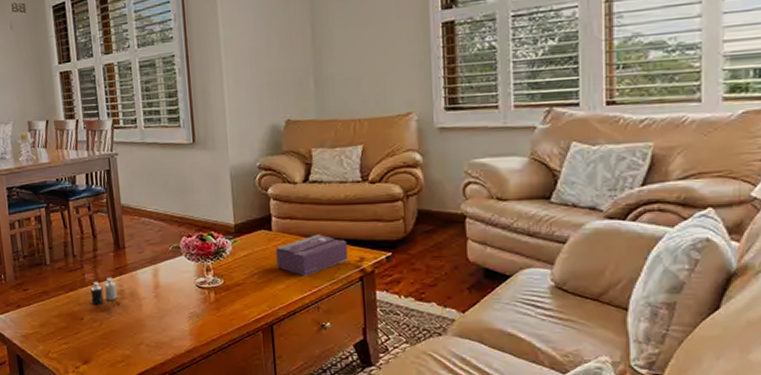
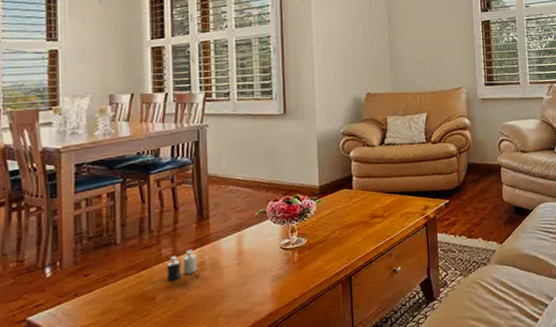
tissue box: present [276,234,348,276] -> none [356,189,416,228]

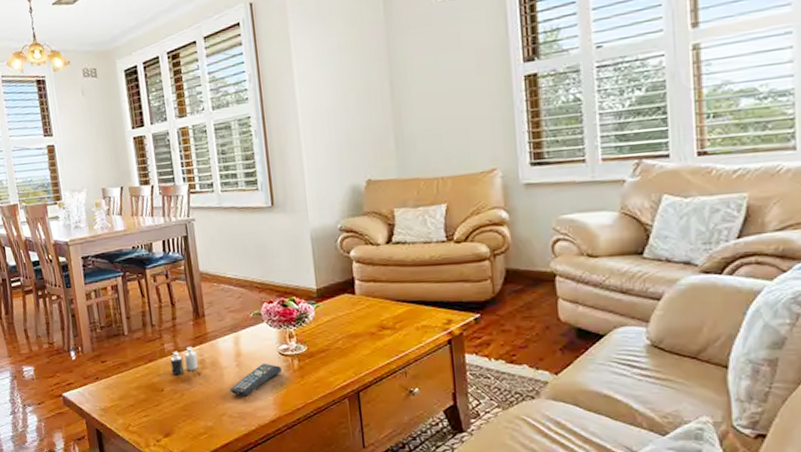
remote control: none [228,258,282,294] -> present [229,363,282,397]

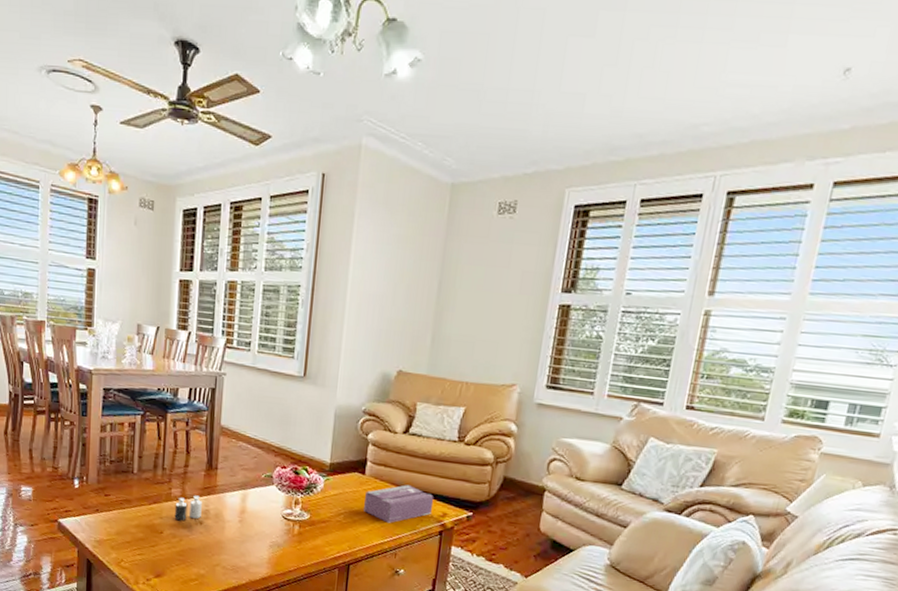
remote control: present [229,363,282,397] -> none [228,523,282,552]
tissue box: none [360,297,435,341] -> present [364,485,434,523]

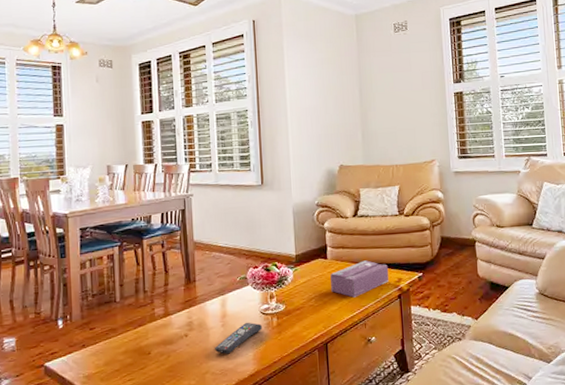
candle: present [174,495,202,521] -> none [159,310,186,339]
remote control: none [228,523,282,552] -> present [214,322,262,354]

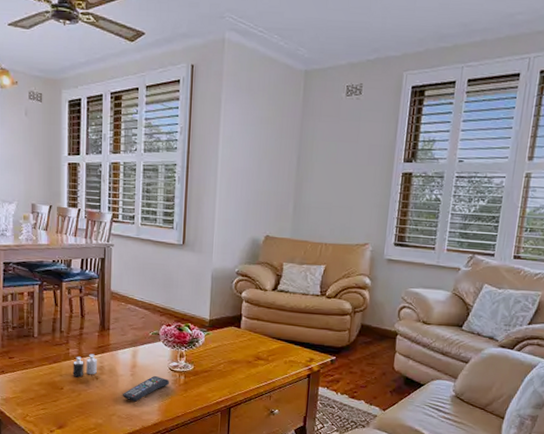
candle: none [159,310,186,339] -> present [73,353,97,378]
tissue box: present [330,260,389,298] -> none [241,335,302,370]

